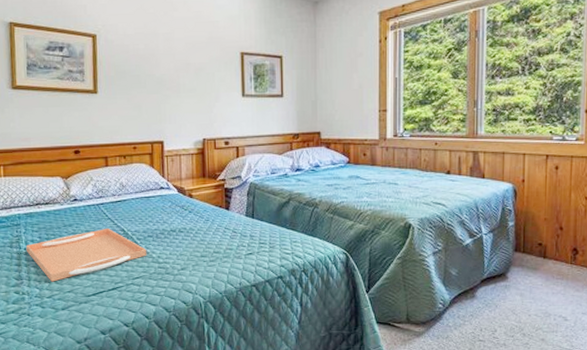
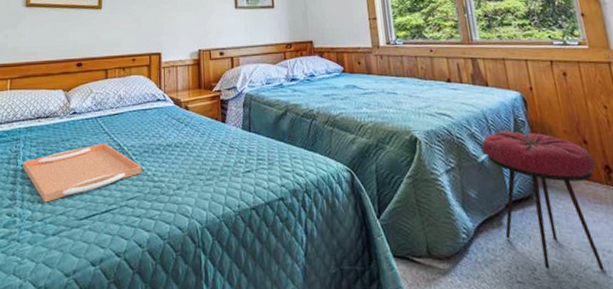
stool: none [469,218,566,331] -> present [482,131,605,270]

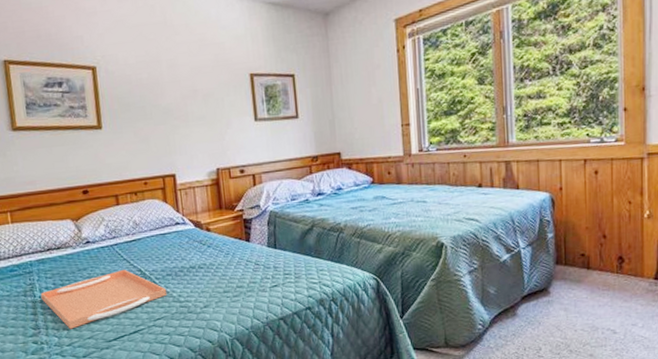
stool: present [482,131,605,270] -> none [506,230,610,348]

